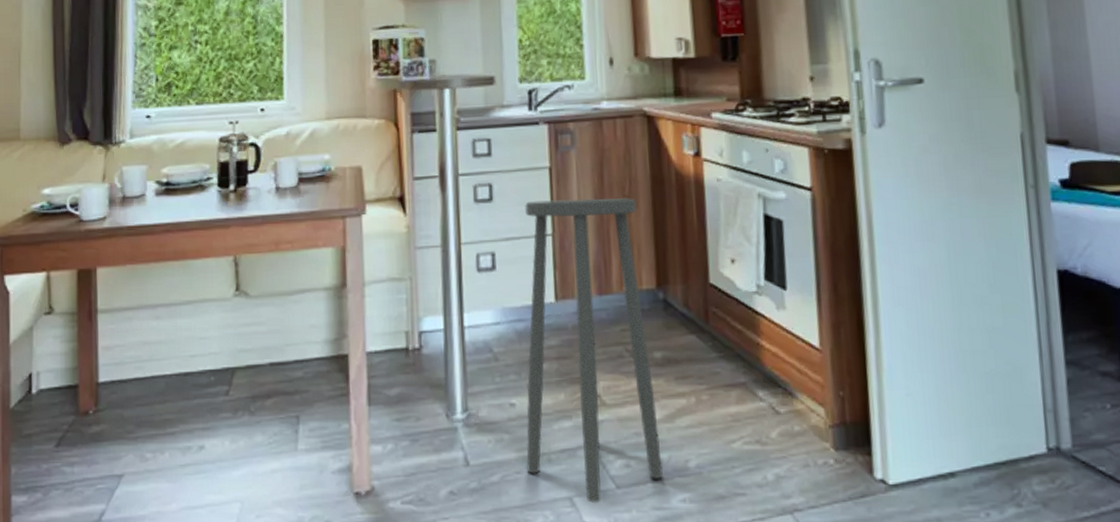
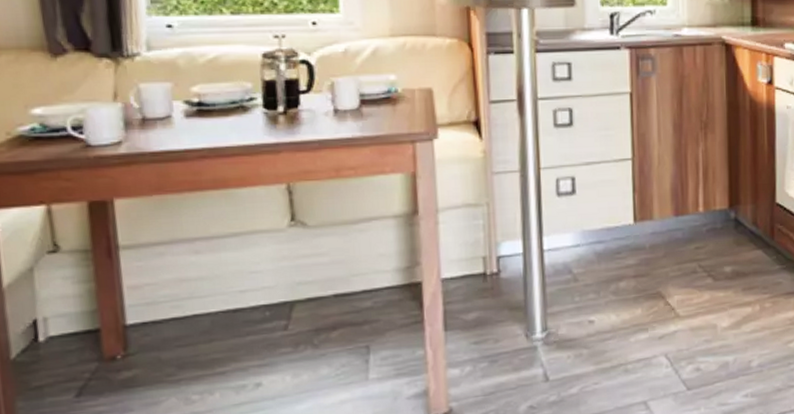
stool: present [525,197,663,504] -> none [604,123,729,405]

